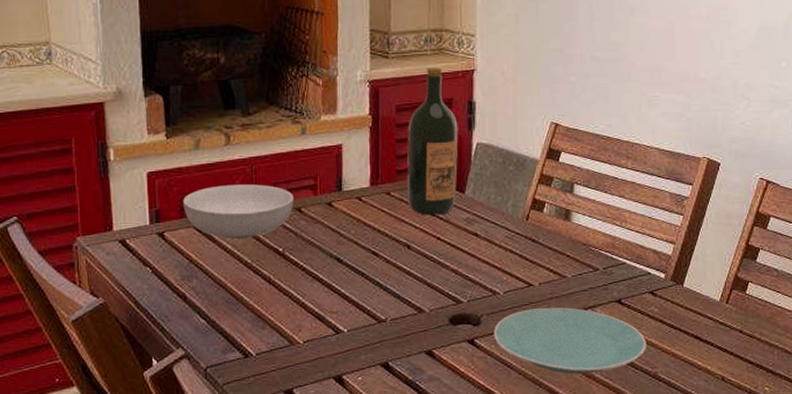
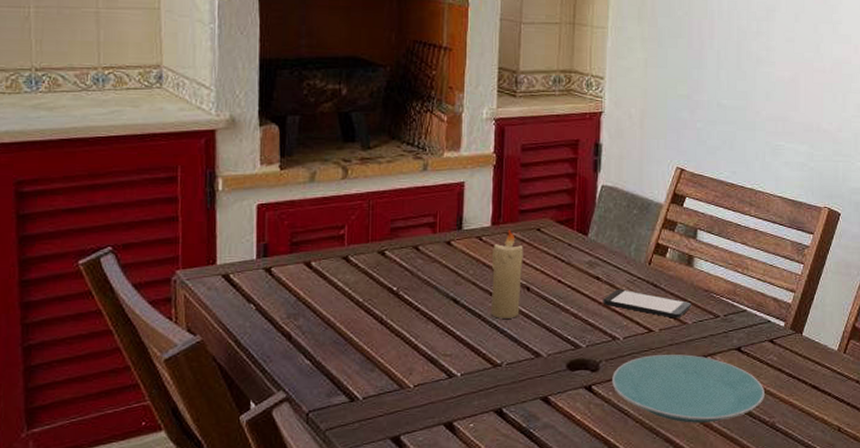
serving bowl: present [183,184,294,239] -> none [294,220,411,276]
candle: none [372,189,403,276] -> present [490,229,523,319]
wine bottle: present [406,67,458,215] -> none [529,108,584,257]
smartphone: none [482,245,571,272] -> present [603,289,692,318]

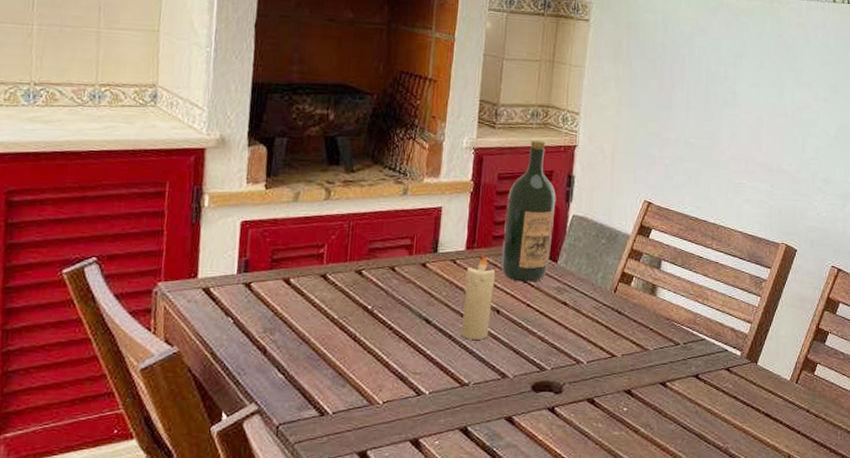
wine bottle: none [529,108,584,257] -> present [501,140,556,282]
smartphone: present [603,289,692,318] -> none [569,315,654,345]
plate: present [612,354,765,423] -> none [574,379,720,447]

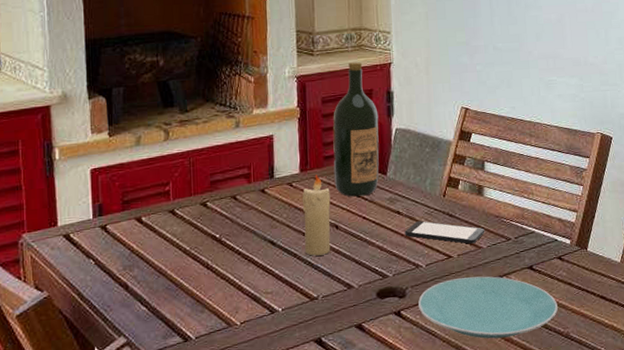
smartphone: none [569,315,654,345] -> present [404,221,485,244]
plate: none [574,379,720,447] -> present [418,276,558,339]

